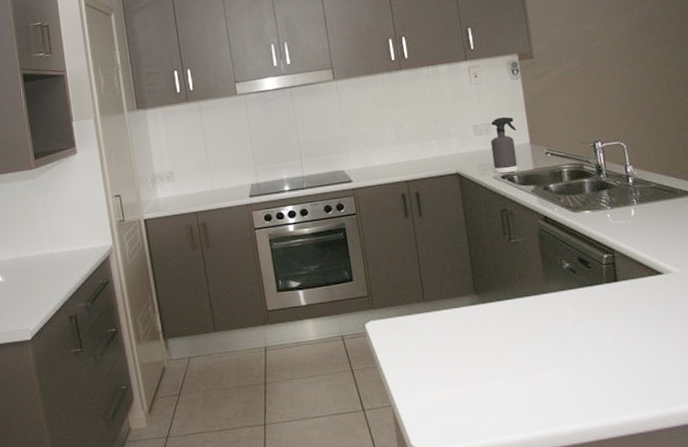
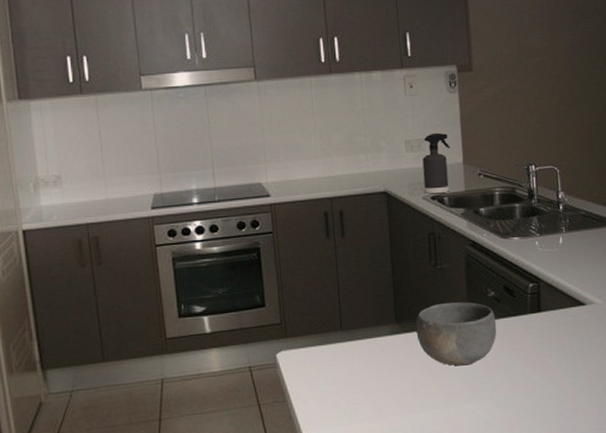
bowl: none [494,273,575,334] -> present [415,302,497,366]

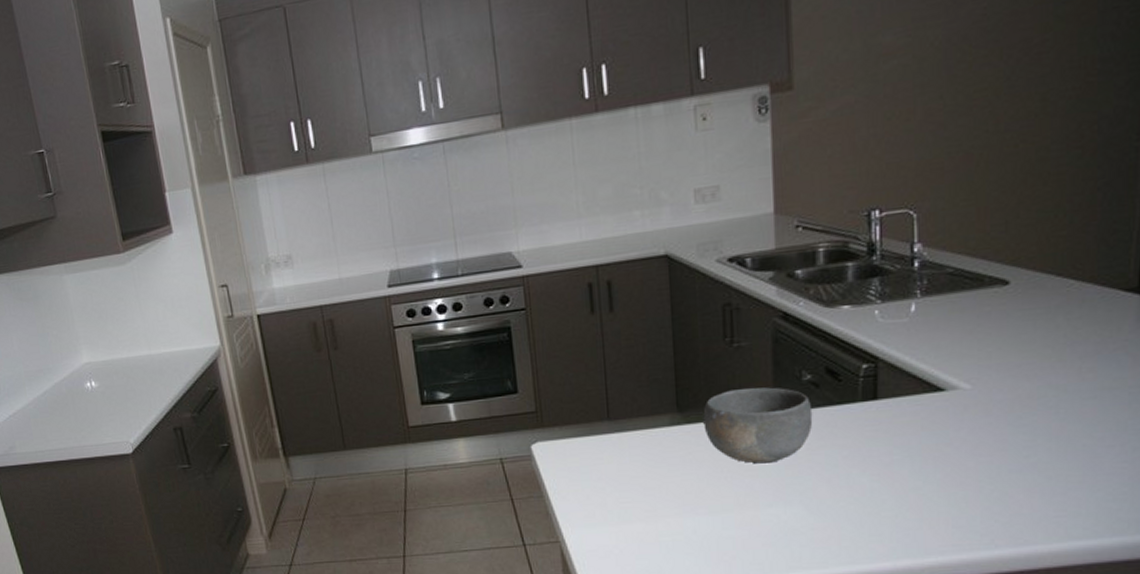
spray bottle: present [422,132,451,194] -> none [717,175,757,255]

